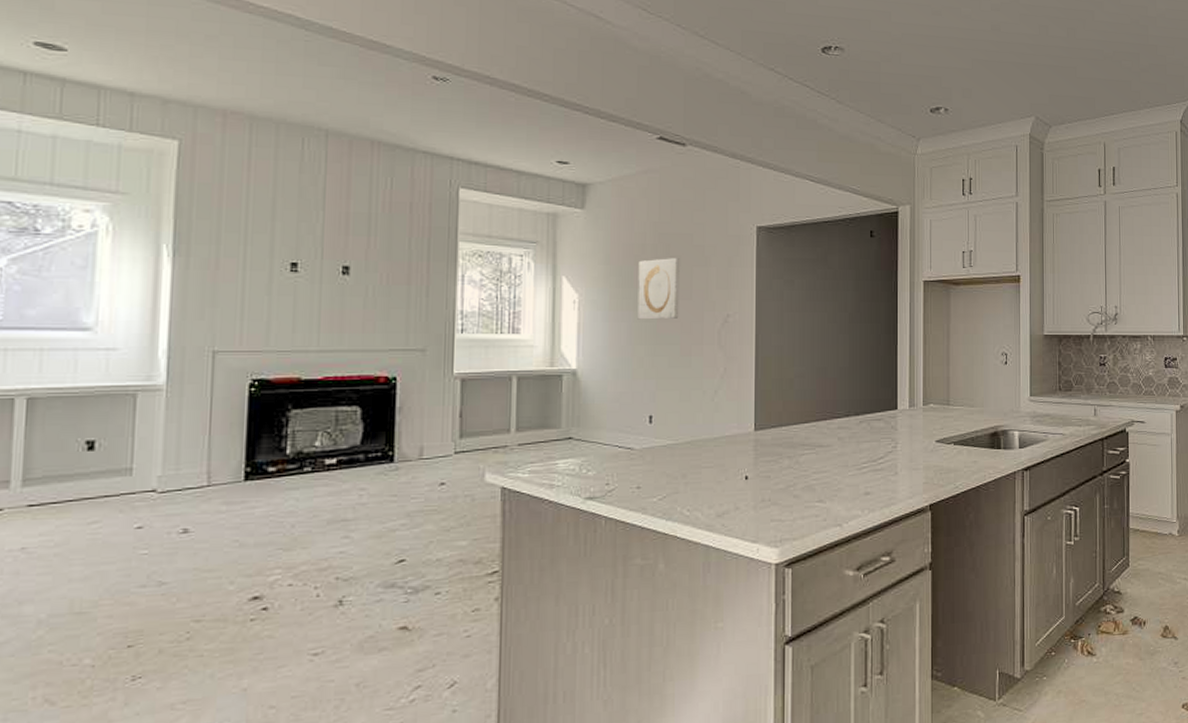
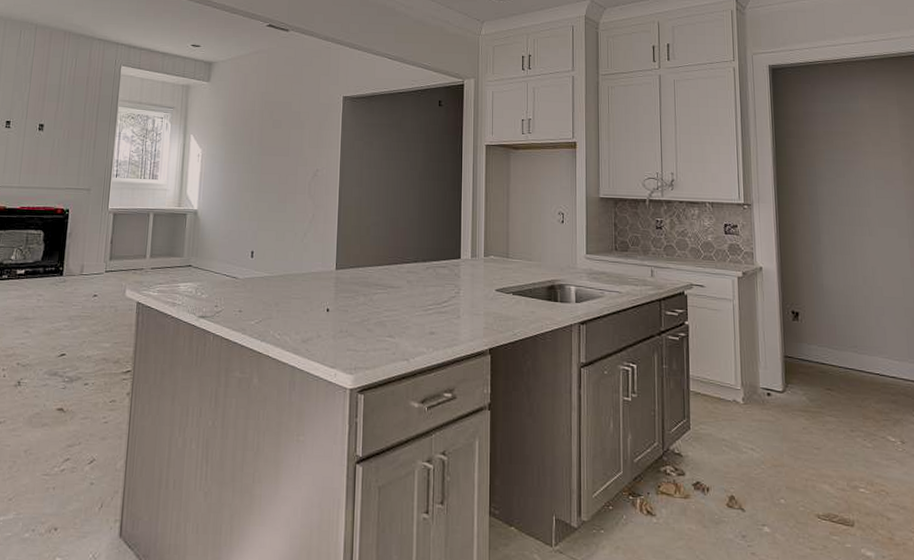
wall art: present [637,258,680,320] -> none [246,121,281,172]

